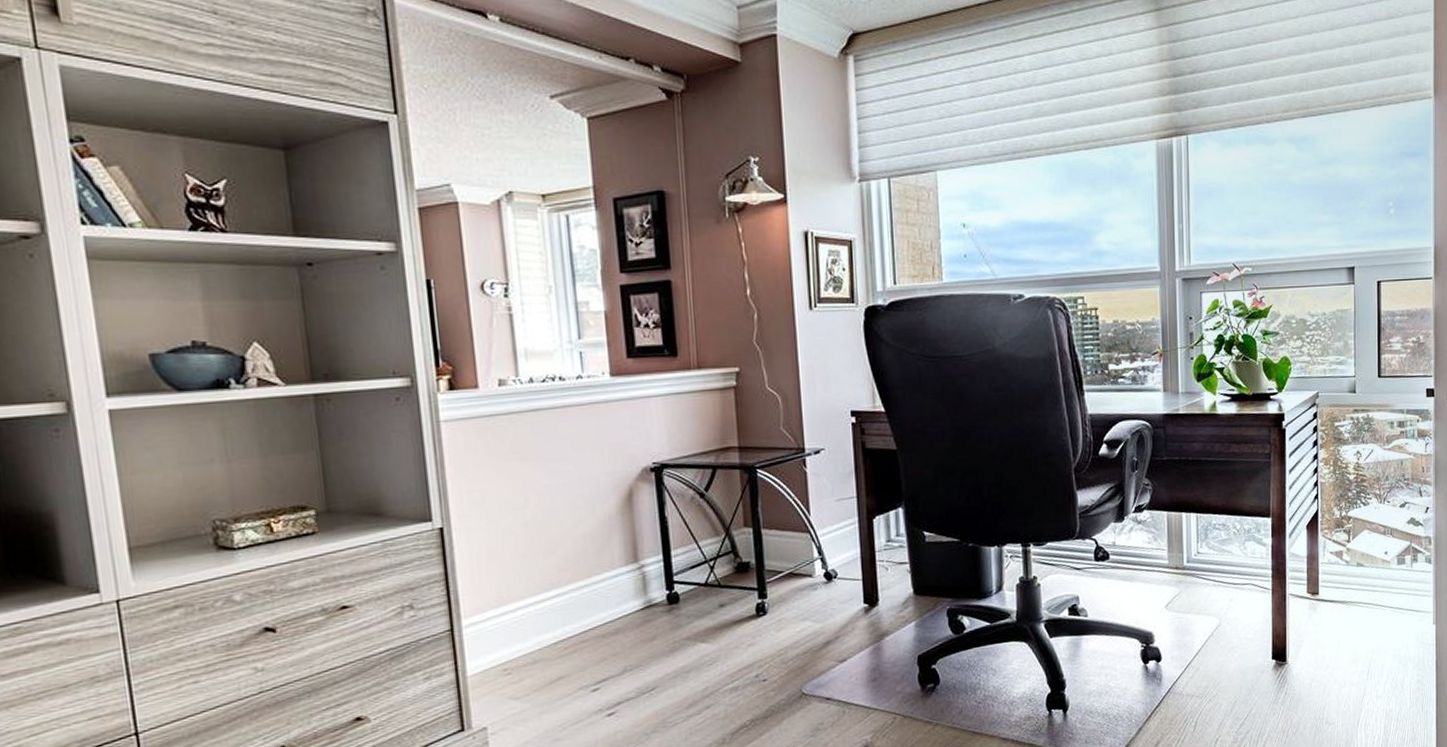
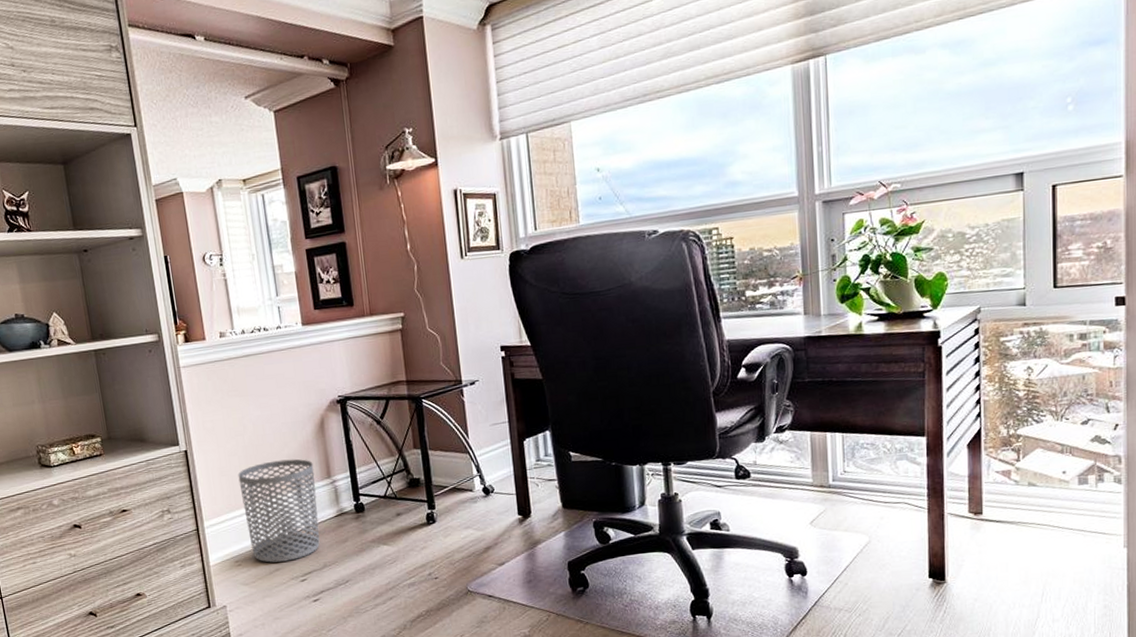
waste bin: none [513,538,620,670] -> present [238,459,320,563]

